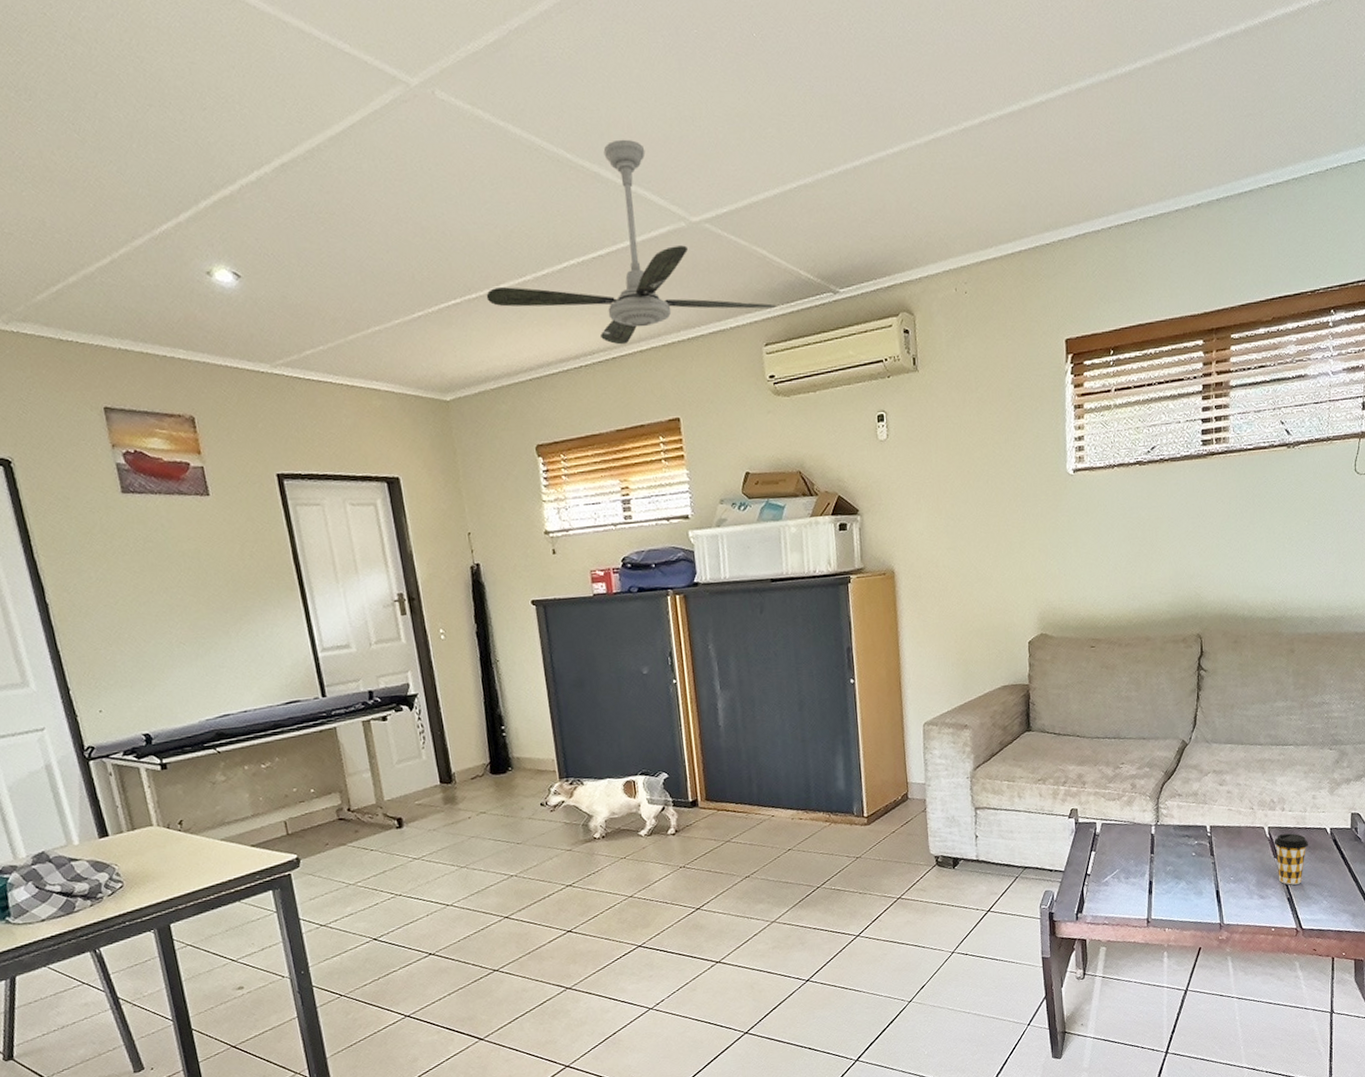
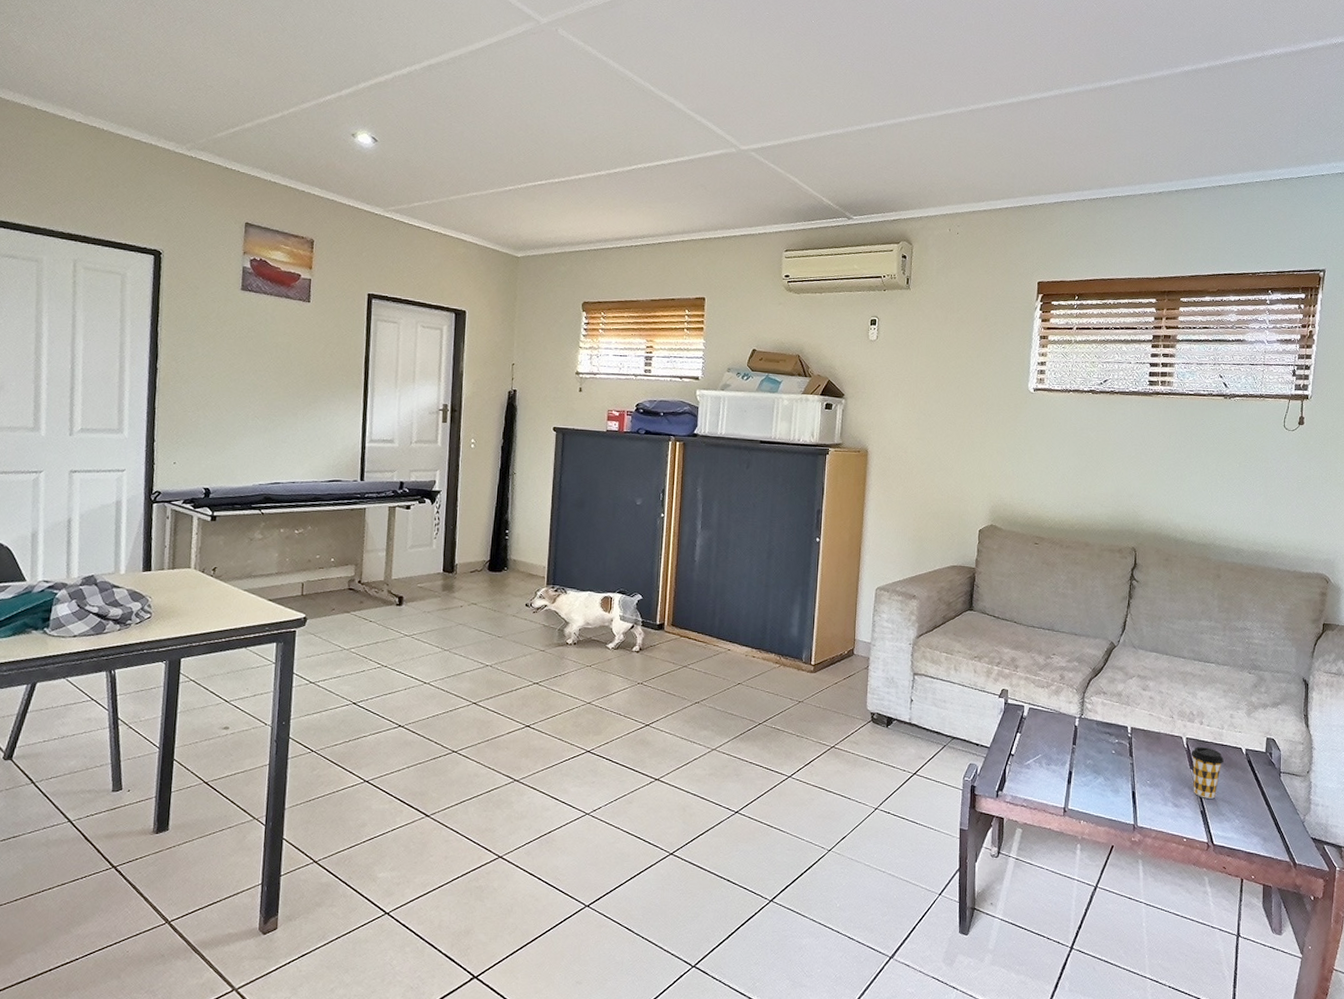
ceiling fan: present [486,139,777,345] -> none [566,82,800,234]

